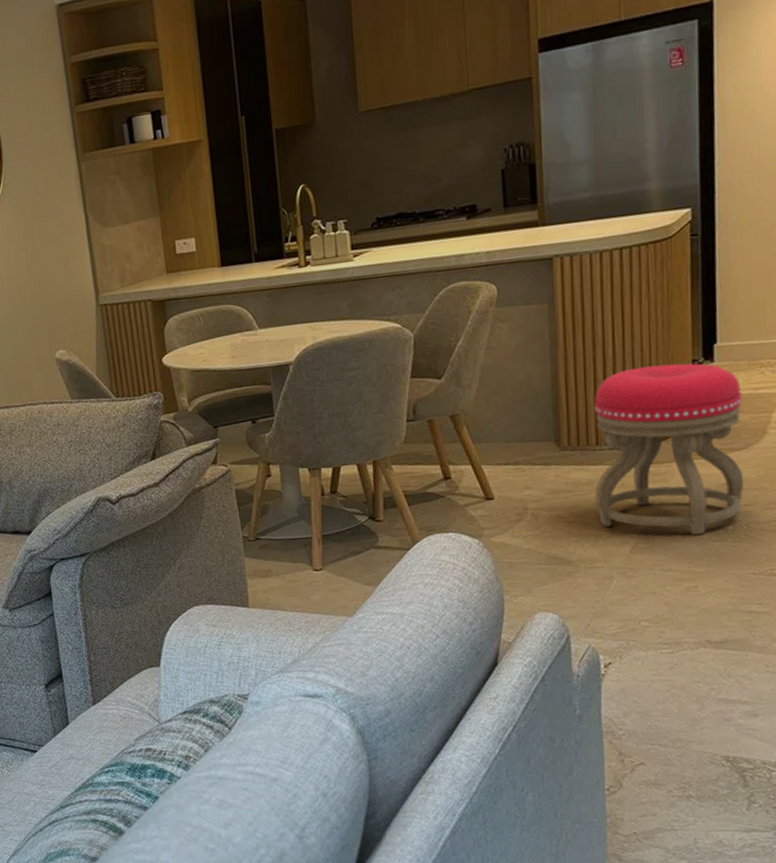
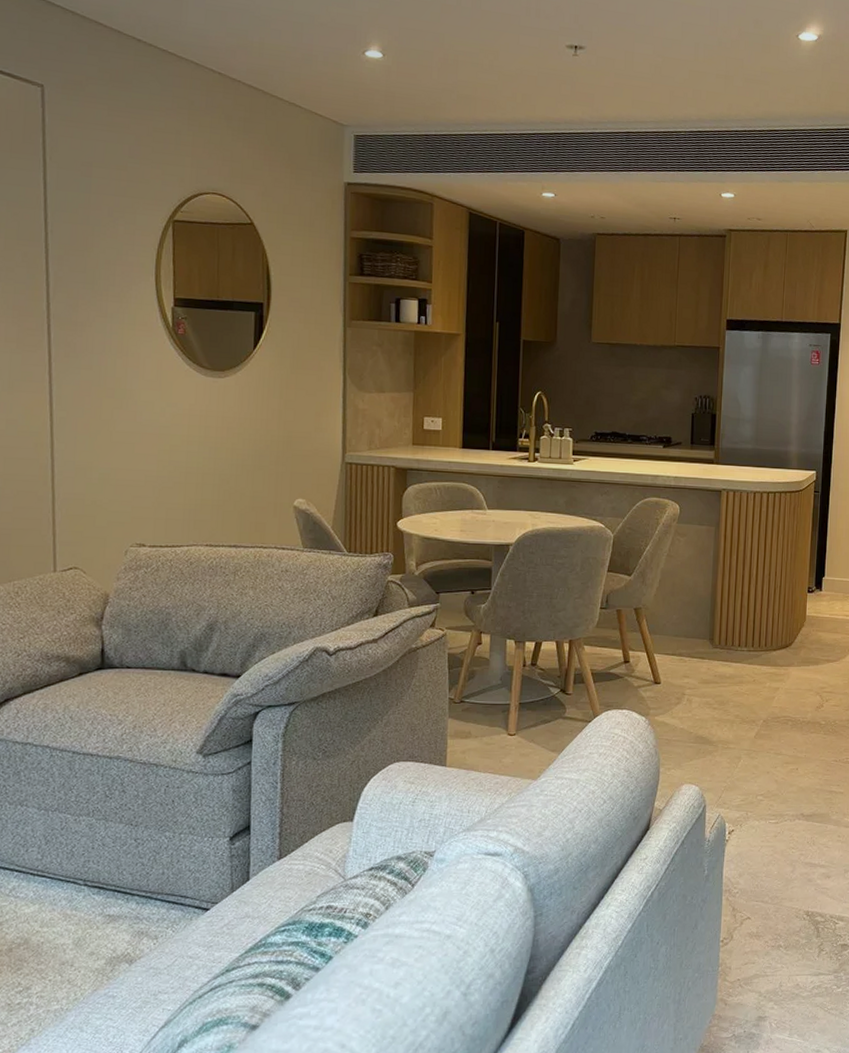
stool: present [593,363,744,535] -> none [734,588,838,726]

